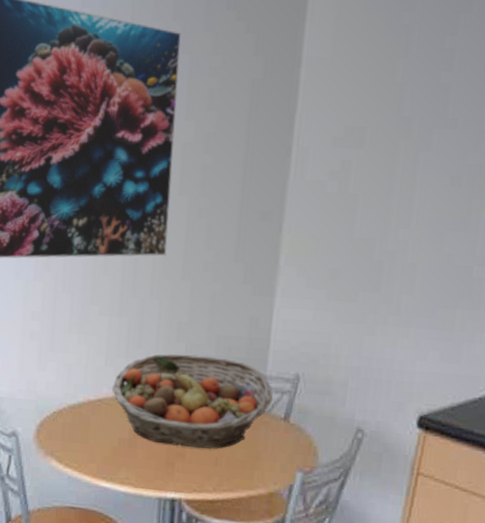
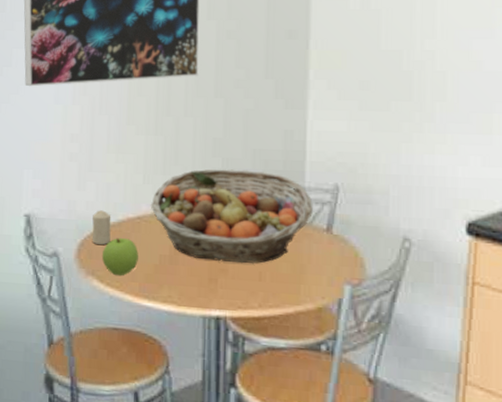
candle: none [51,391,72,426] -> present [92,210,111,245]
apple: none [61,420,98,458] -> present [101,238,139,276]

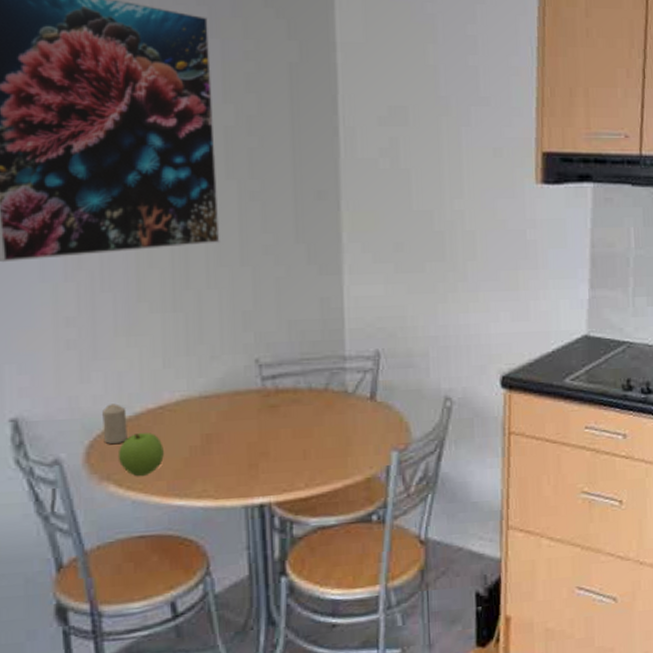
fruit basket: present [151,169,313,264] -> none [175,343,355,445]

